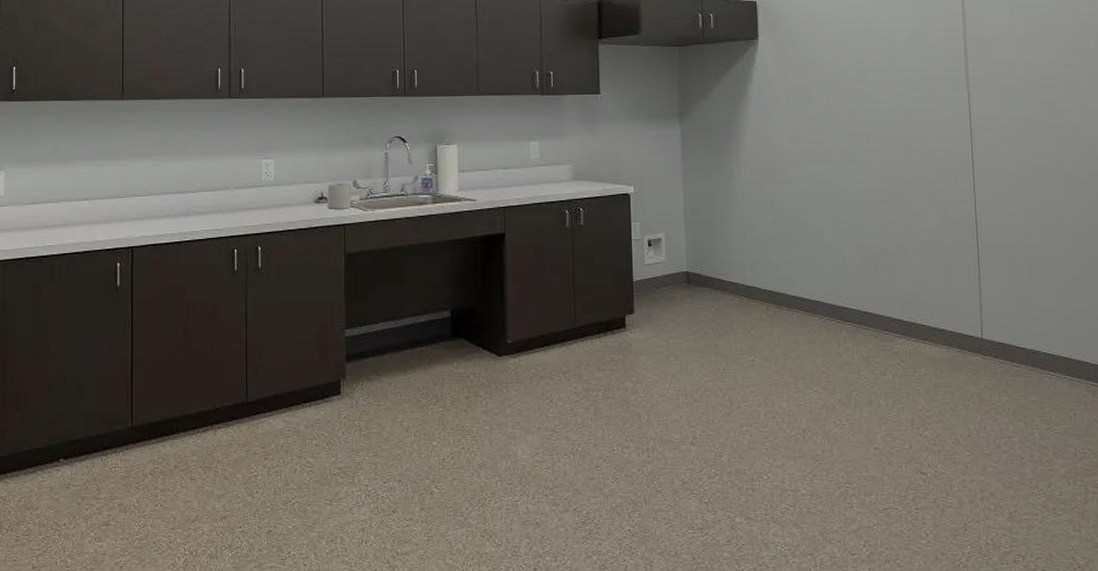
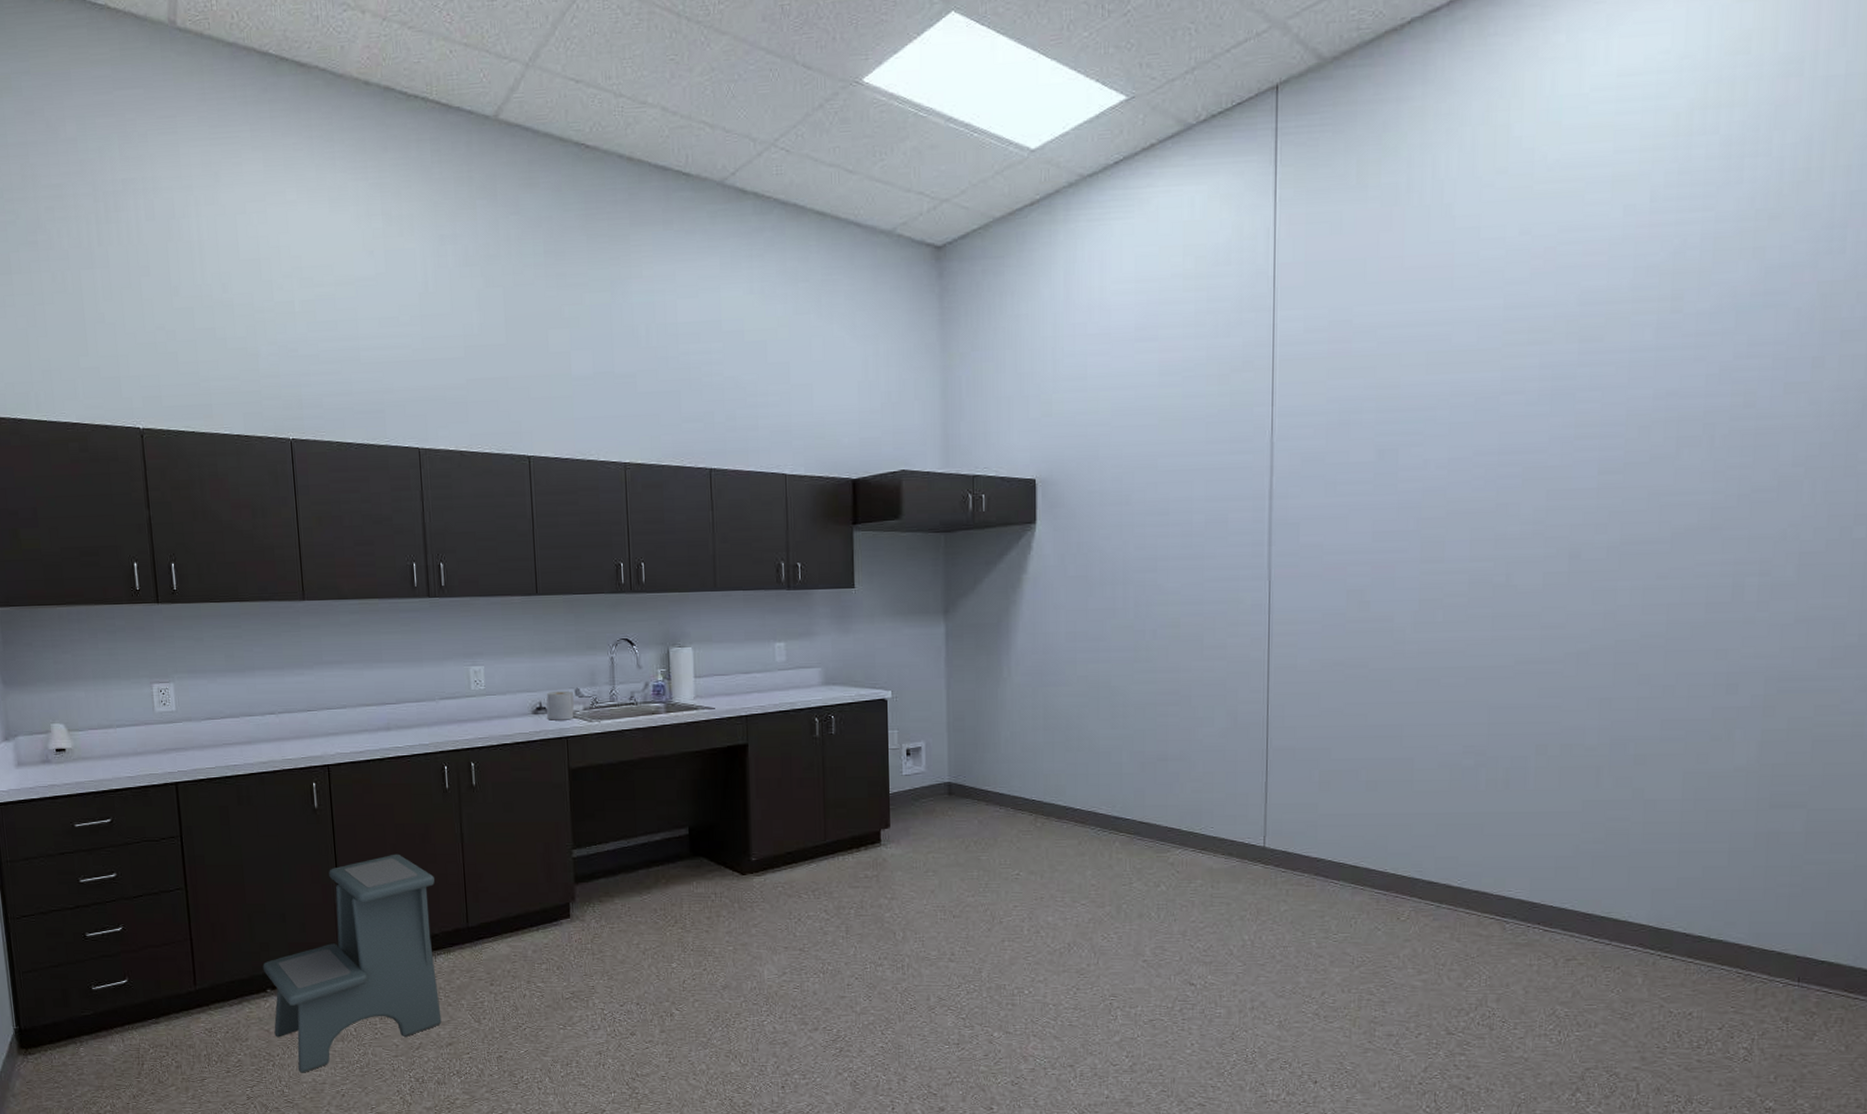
step stool: none [58,330,219,544] -> present [263,854,442,1073]

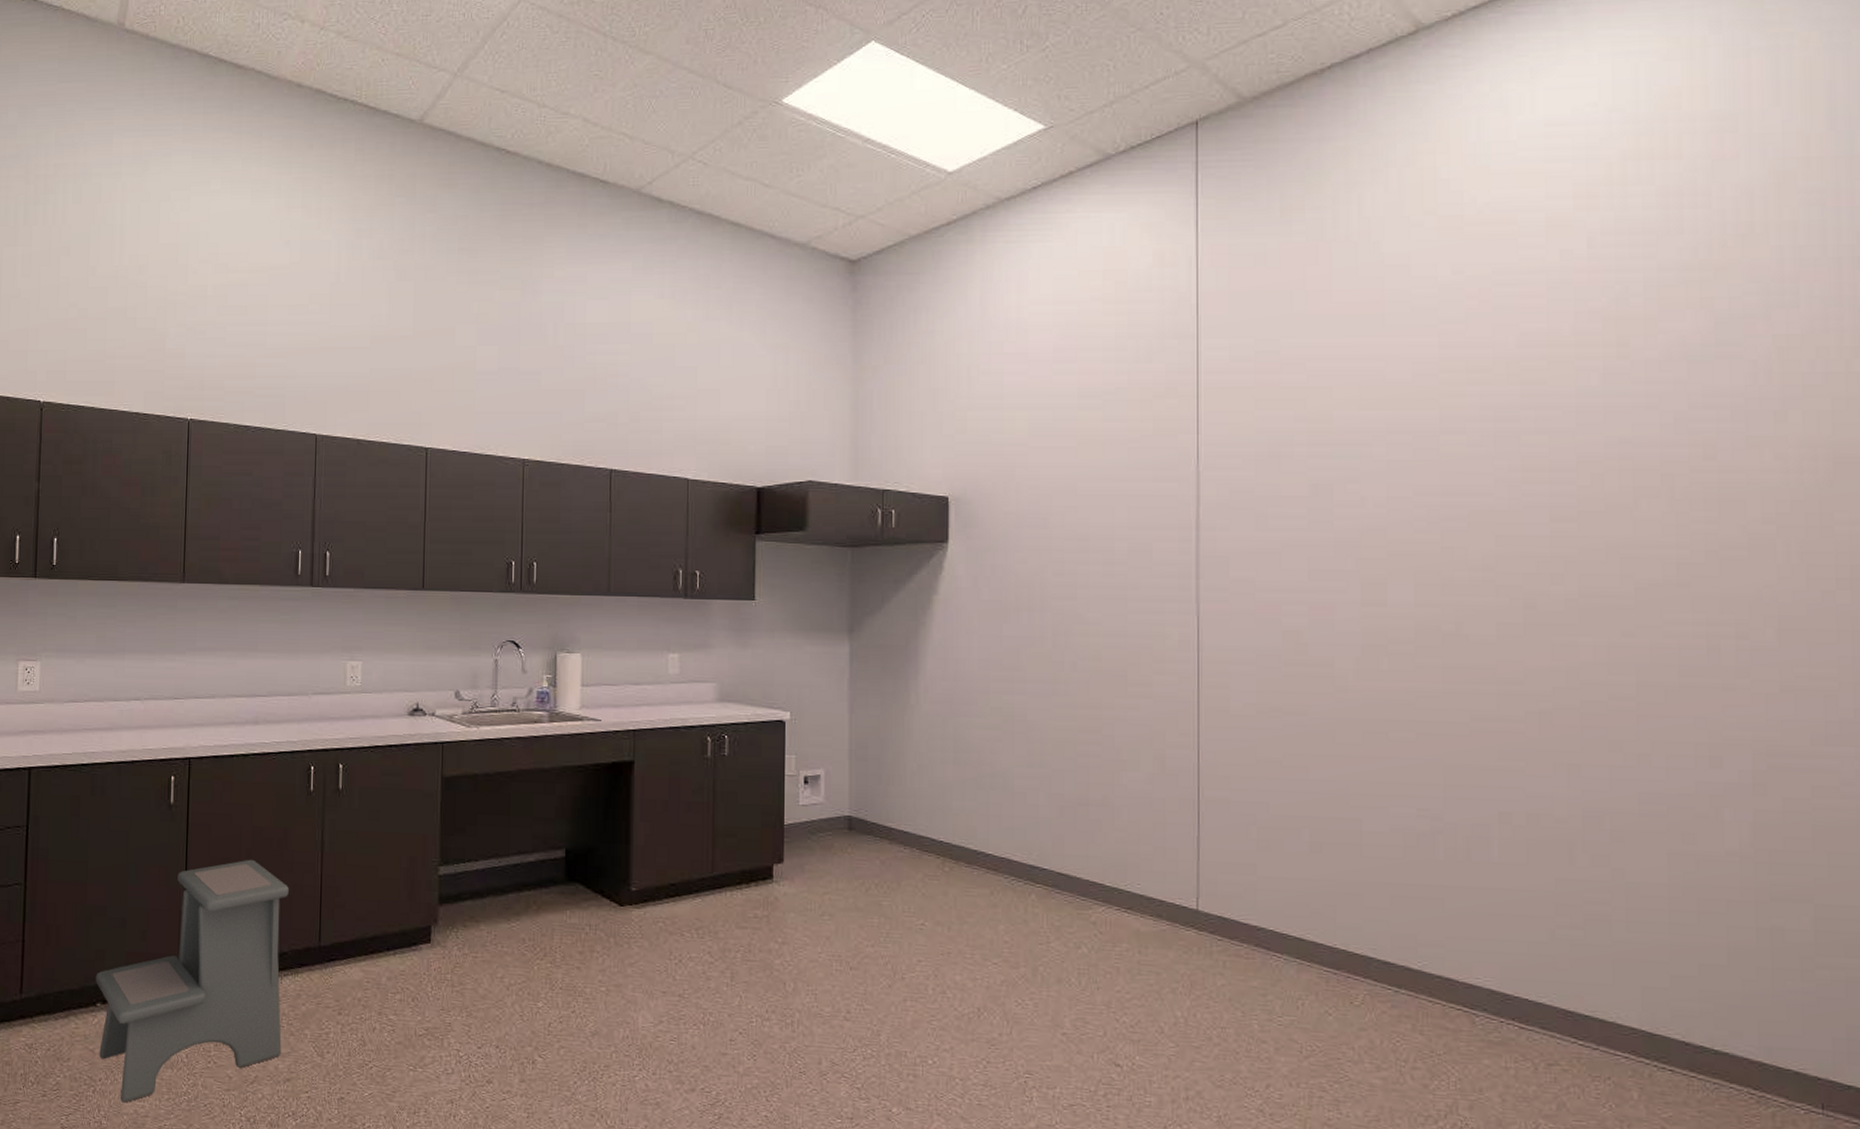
paper towel roll: present [546,691,574,720] -> none [424,693,453,724]

